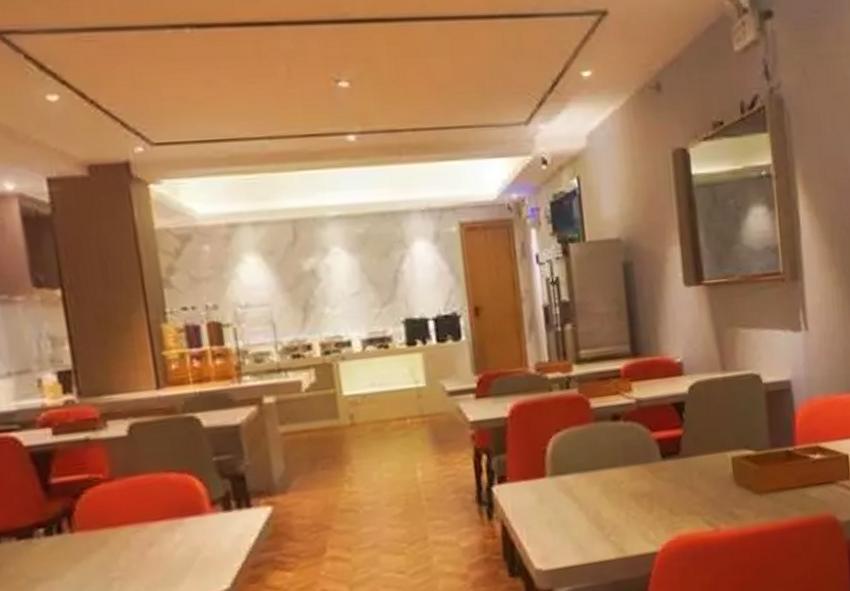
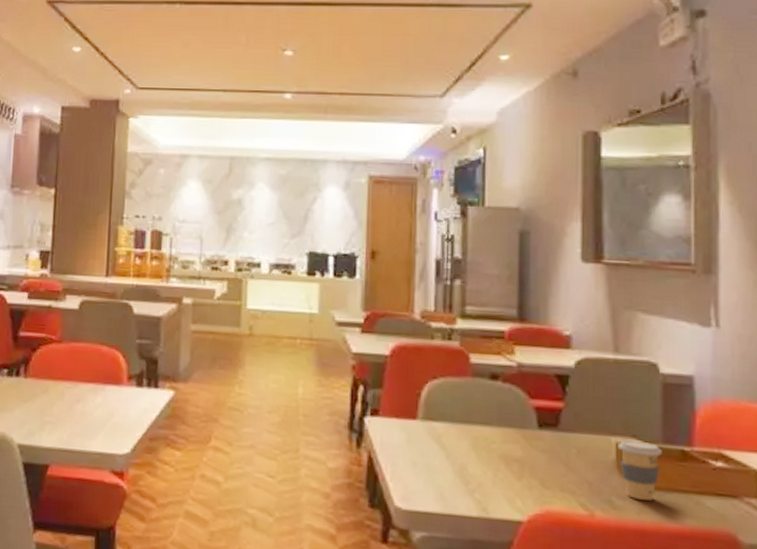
coffee cup: none [733,450,771,506] -> present [618,440,662,501]

